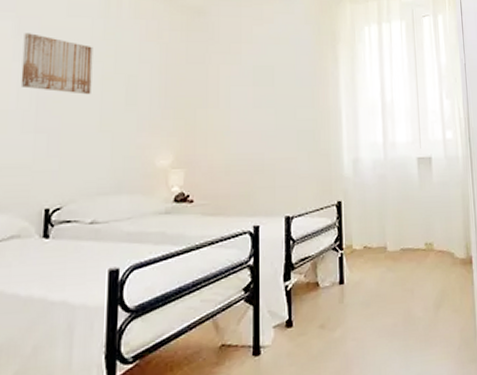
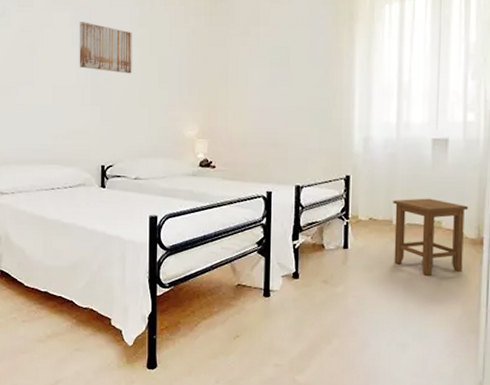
stool: none [385,219,457,305] -> present [393,198,469,276]

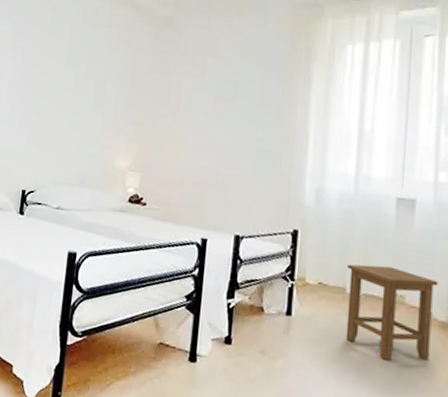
wall art: present [79,22,132,74] -> none [11,37,71,95]

